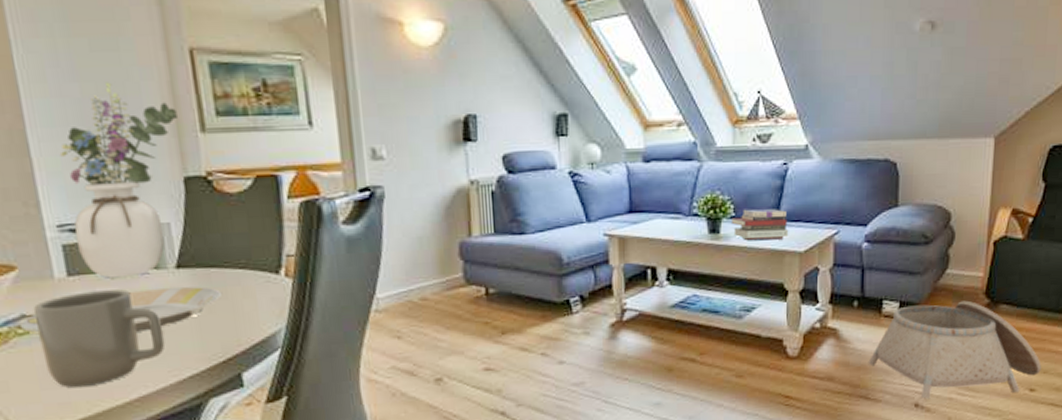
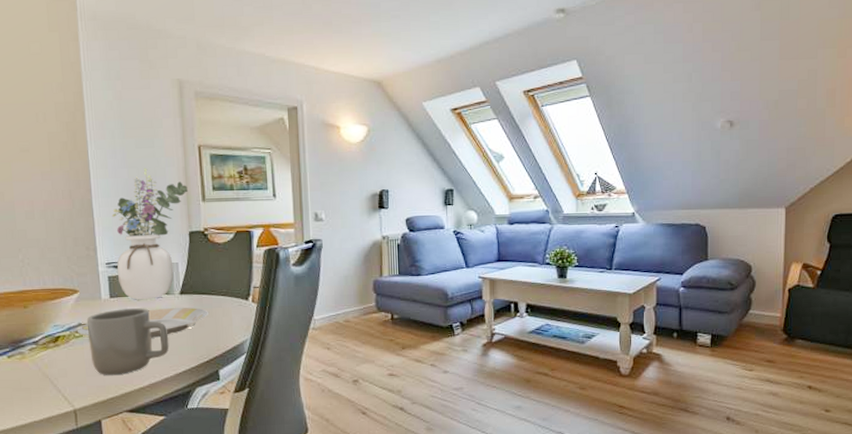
books: present [730,208,789,241] -> none [575,260,620,284]
basket: present [868,300,1042,400] -> none [686,335,835,414]

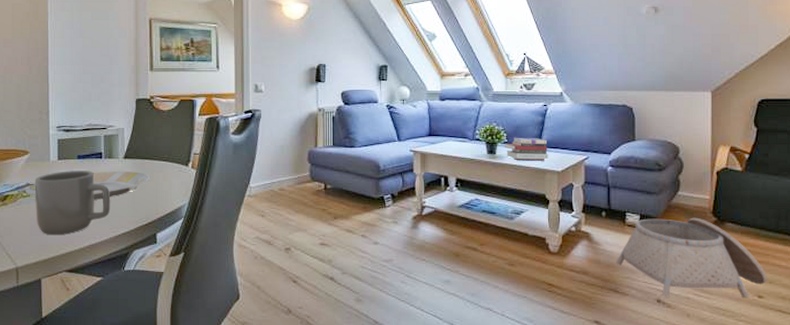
bouquet: present [111,168,188,300] -> none [65,38,137,163]
books: none [575,260,620,284] -> present [504,137,549,161]
basket: none [686,335,835,414] -> present [616,217,767,297]

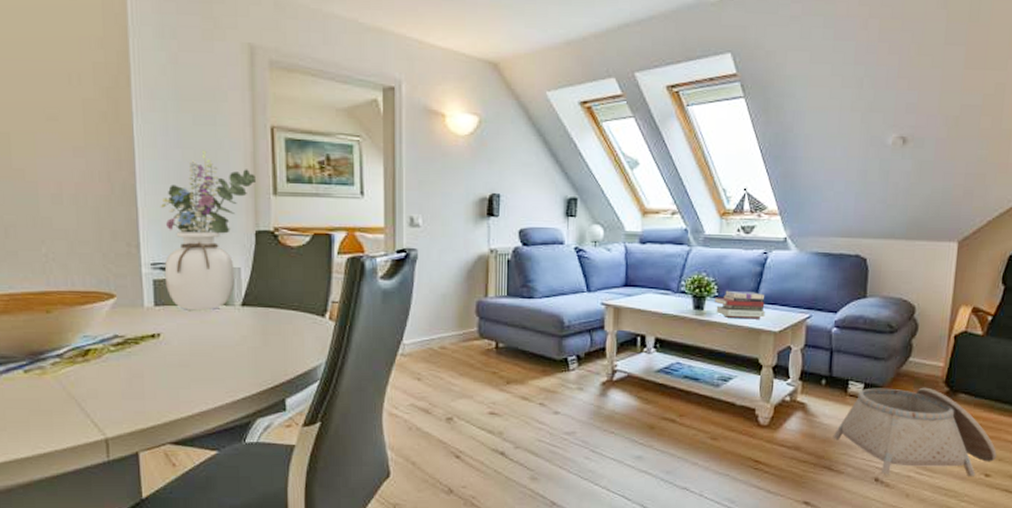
plate: present [24,171,151,200] -> none [112,321,277,357]
mug: present [34,171,111,235] -> none [124,320,226,399]
bouquet: none [65,38,137,163] -> present [160,150,256,311]

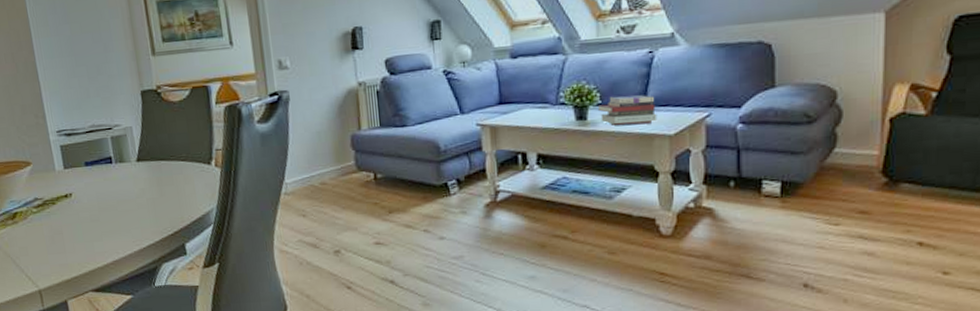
bouquet: present [160,150,256,311] -> none [57,22,135,170]
basket: present [833,387,997,476] -> none [748,179,956,280]

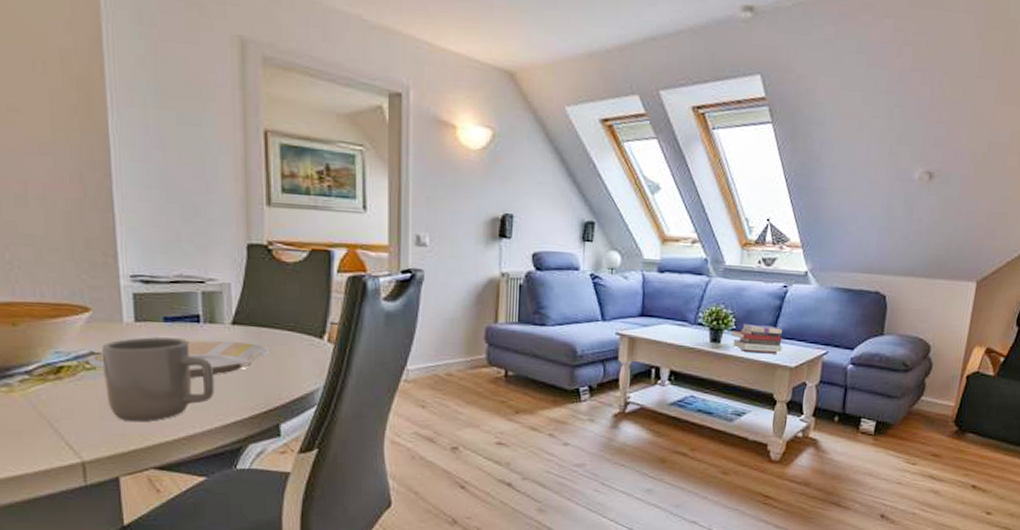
plate: none [33,175,170,212] -> present [87,340,271,378]
mug: none [42,178,131,253] -> present [101,337,215,421]

